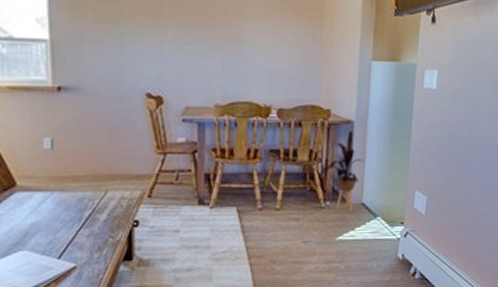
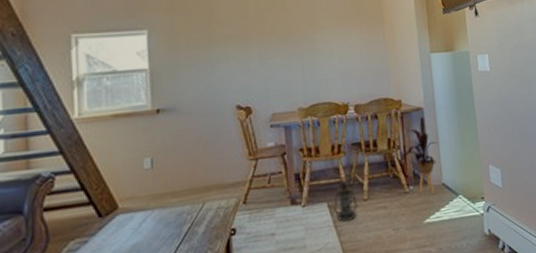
lantern: none [243,186,269,228] -> present [333,179,358,222]

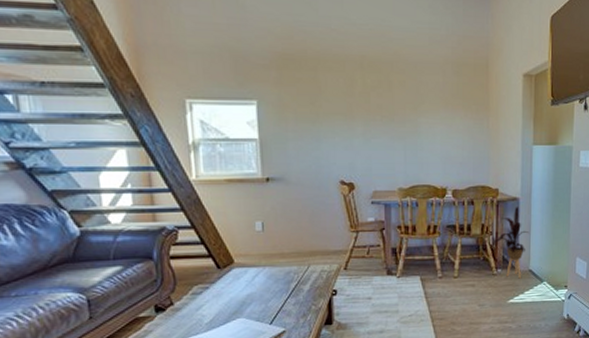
lantern: present [333,179,358,222] -> none [426,257,448,294]

